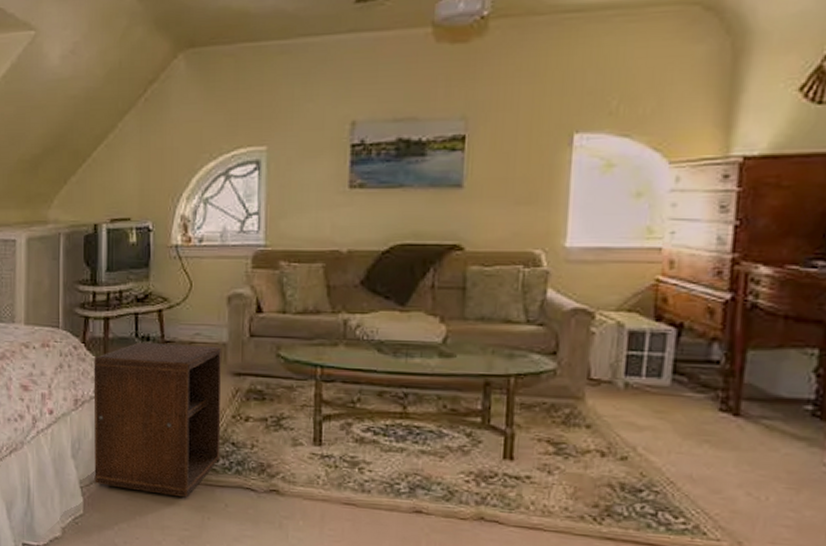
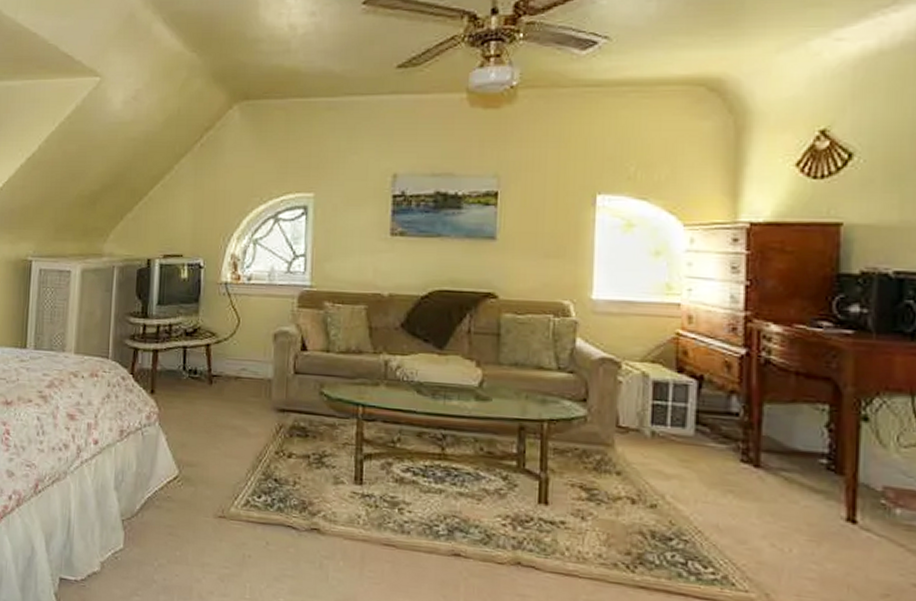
nightstand: present [93,343,222,498] -> none [136,376,266,534]

